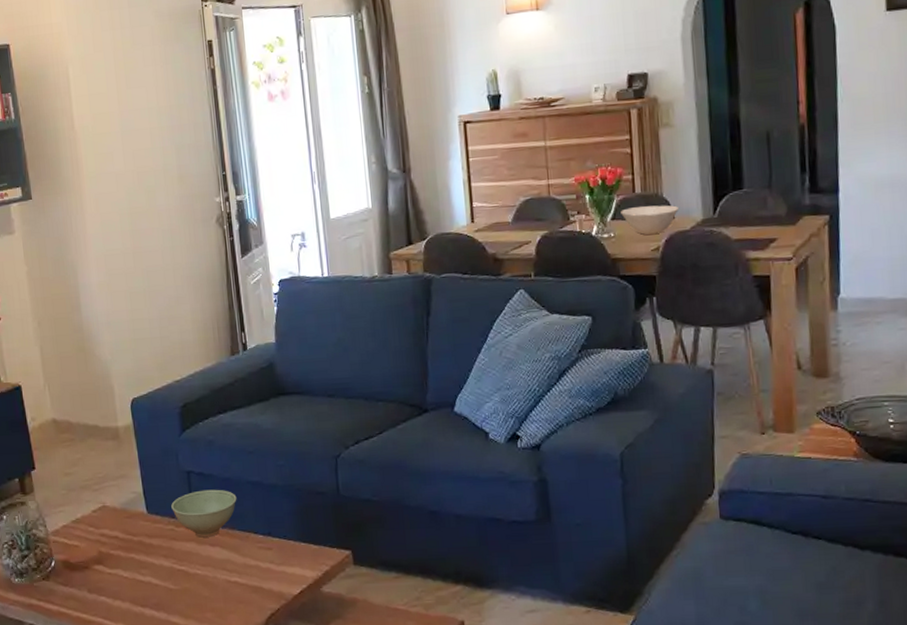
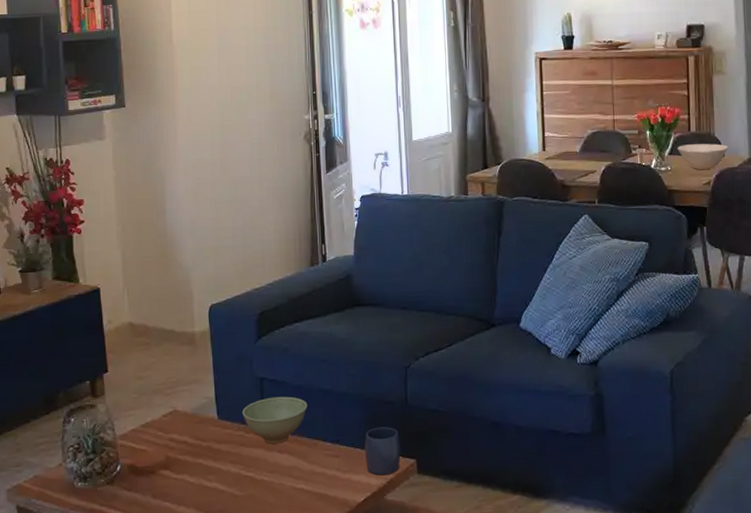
mug: none [297,518,336,568] -> present [364,427,401,476]

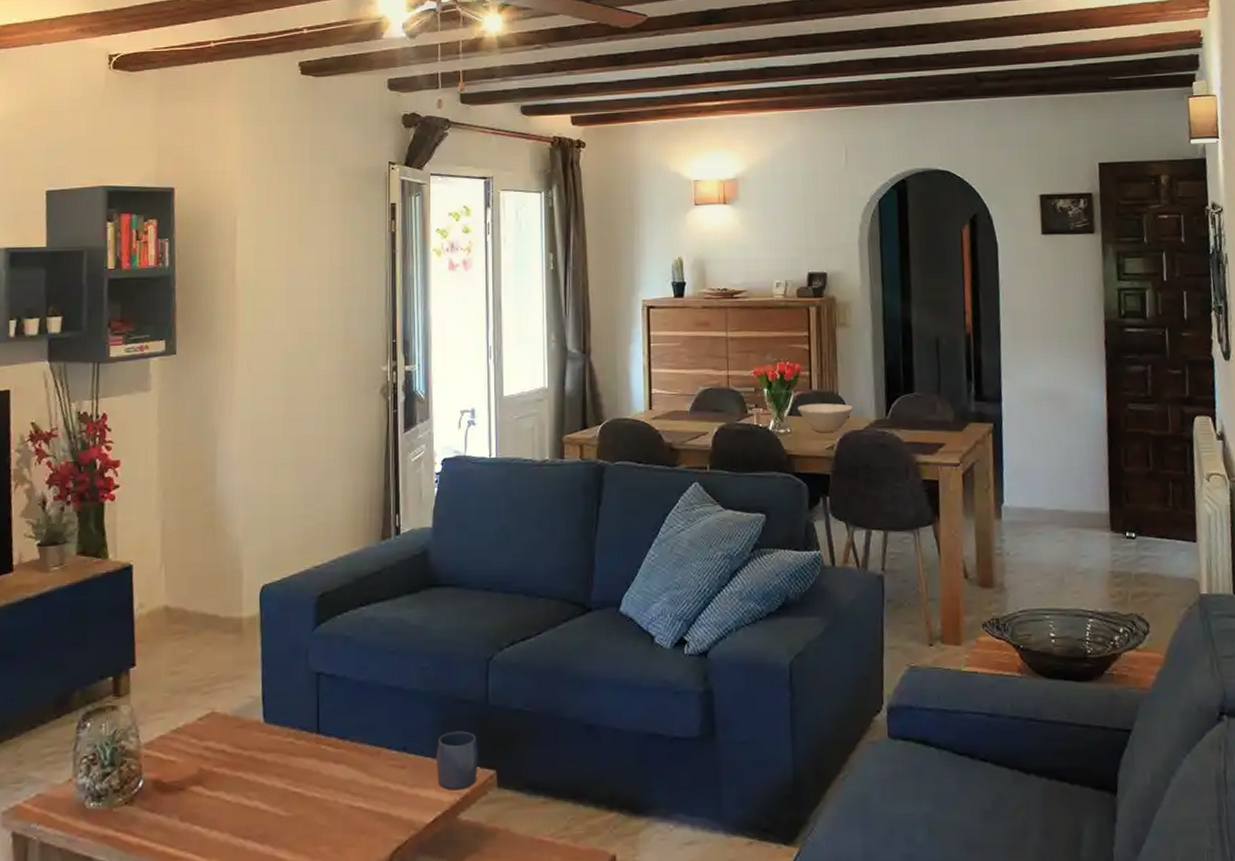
bowl: present [242,396,308,444] -> none [293,694,371,753]

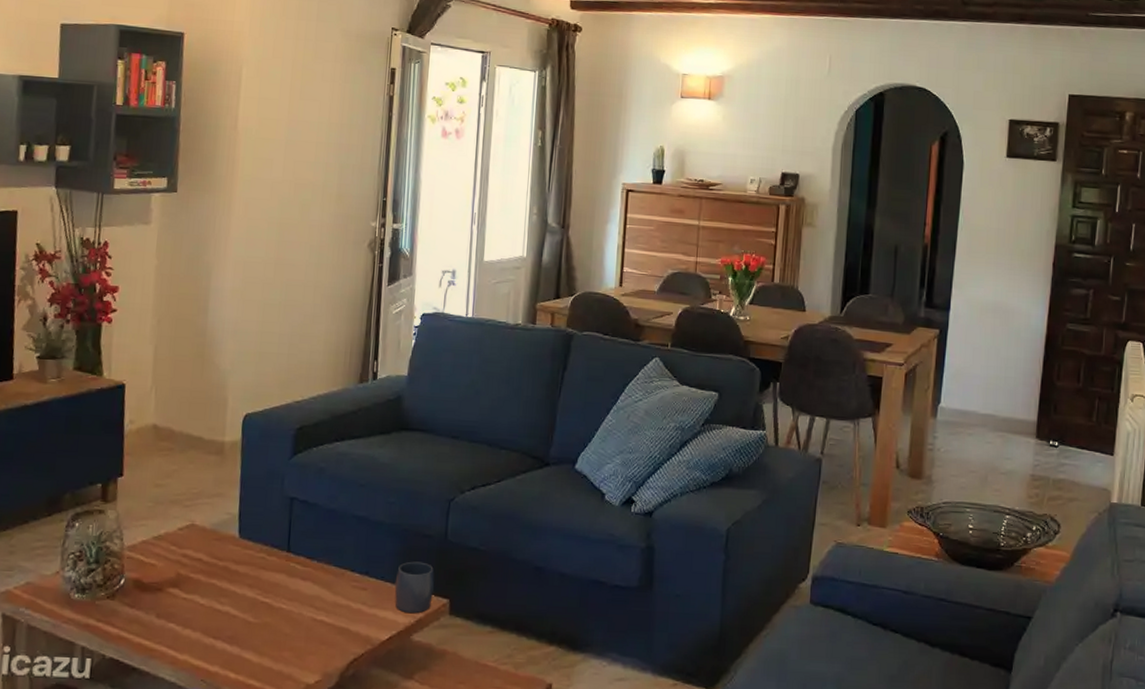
bowl: present [797,403,854,433] -> none [758,295,811,324]

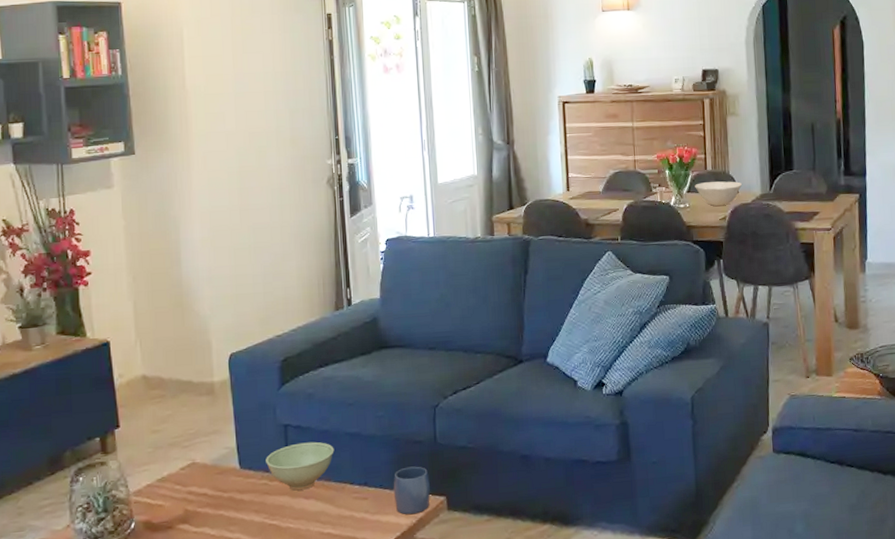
bowl: none [266,519,339,570] -> present [266,441,334,491]
bowl: none [758,295,811,324] -> present [695,181,743,207]

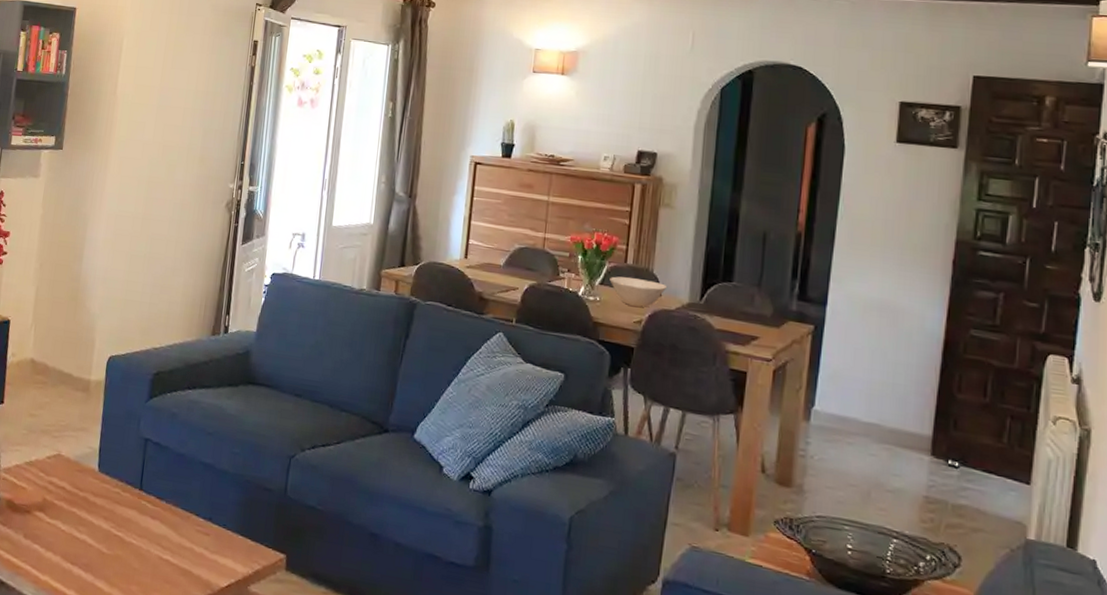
bowl: present [266,441,334,491] -> none [122,460,187,509]
mug: present [393,466,431,515] -> none [234,512,273,565]

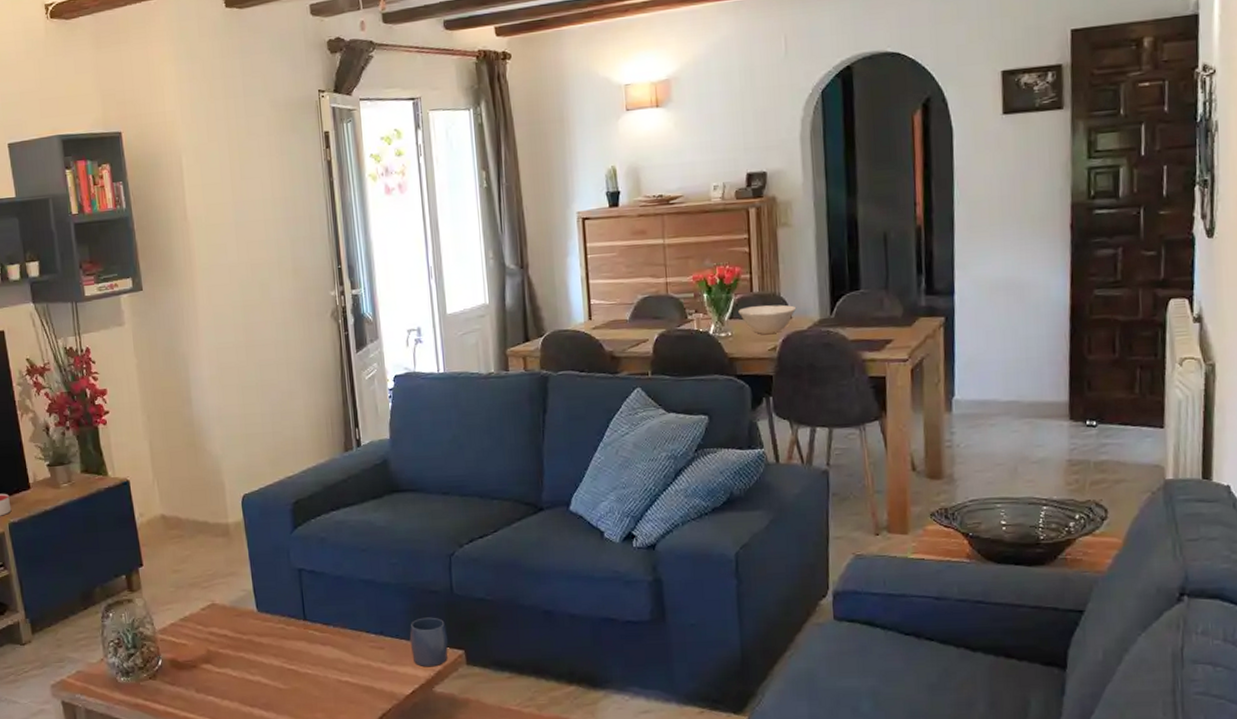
mug: none [234,512,273,565] -> present [409,617,448,667]

